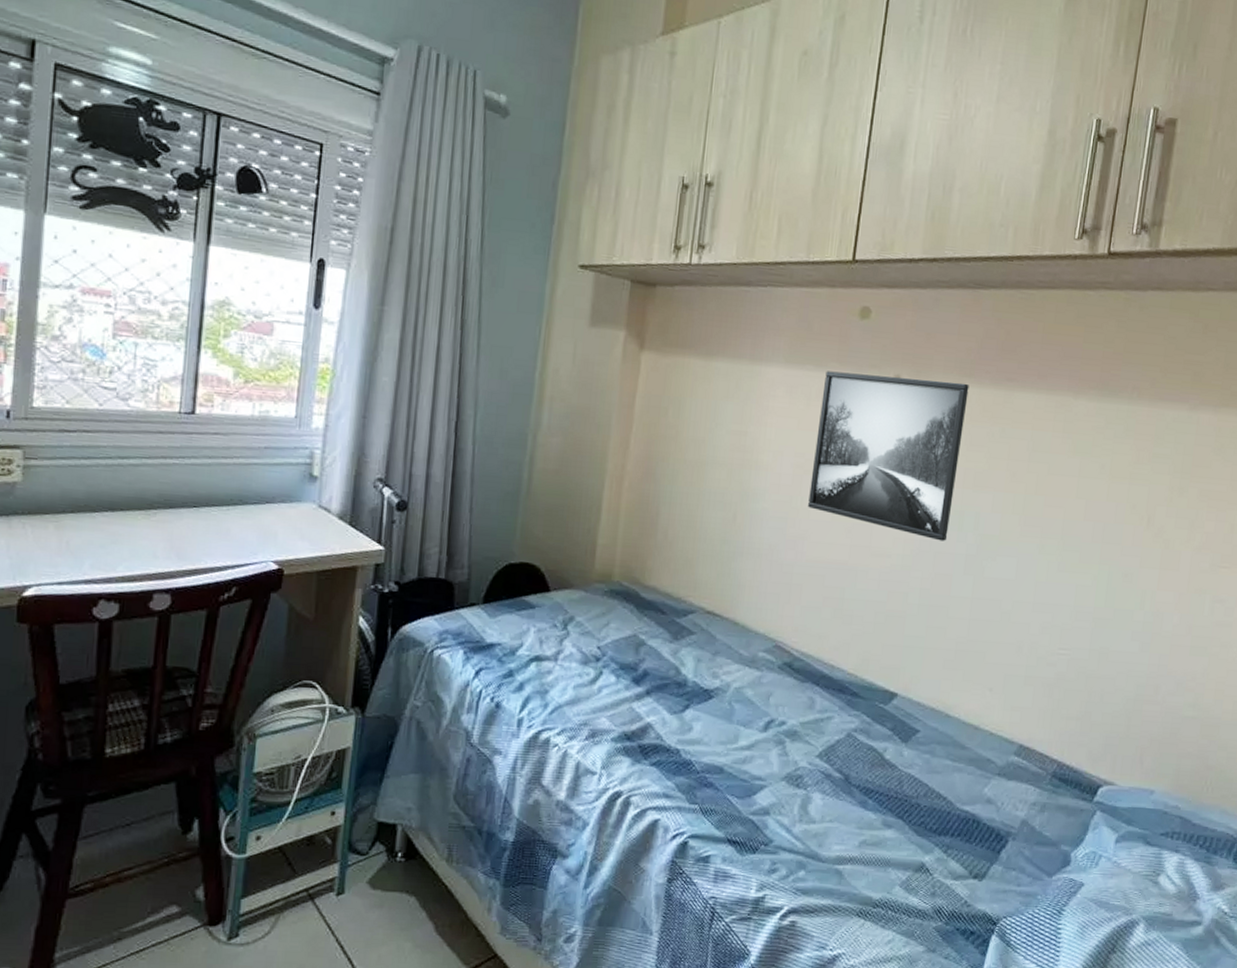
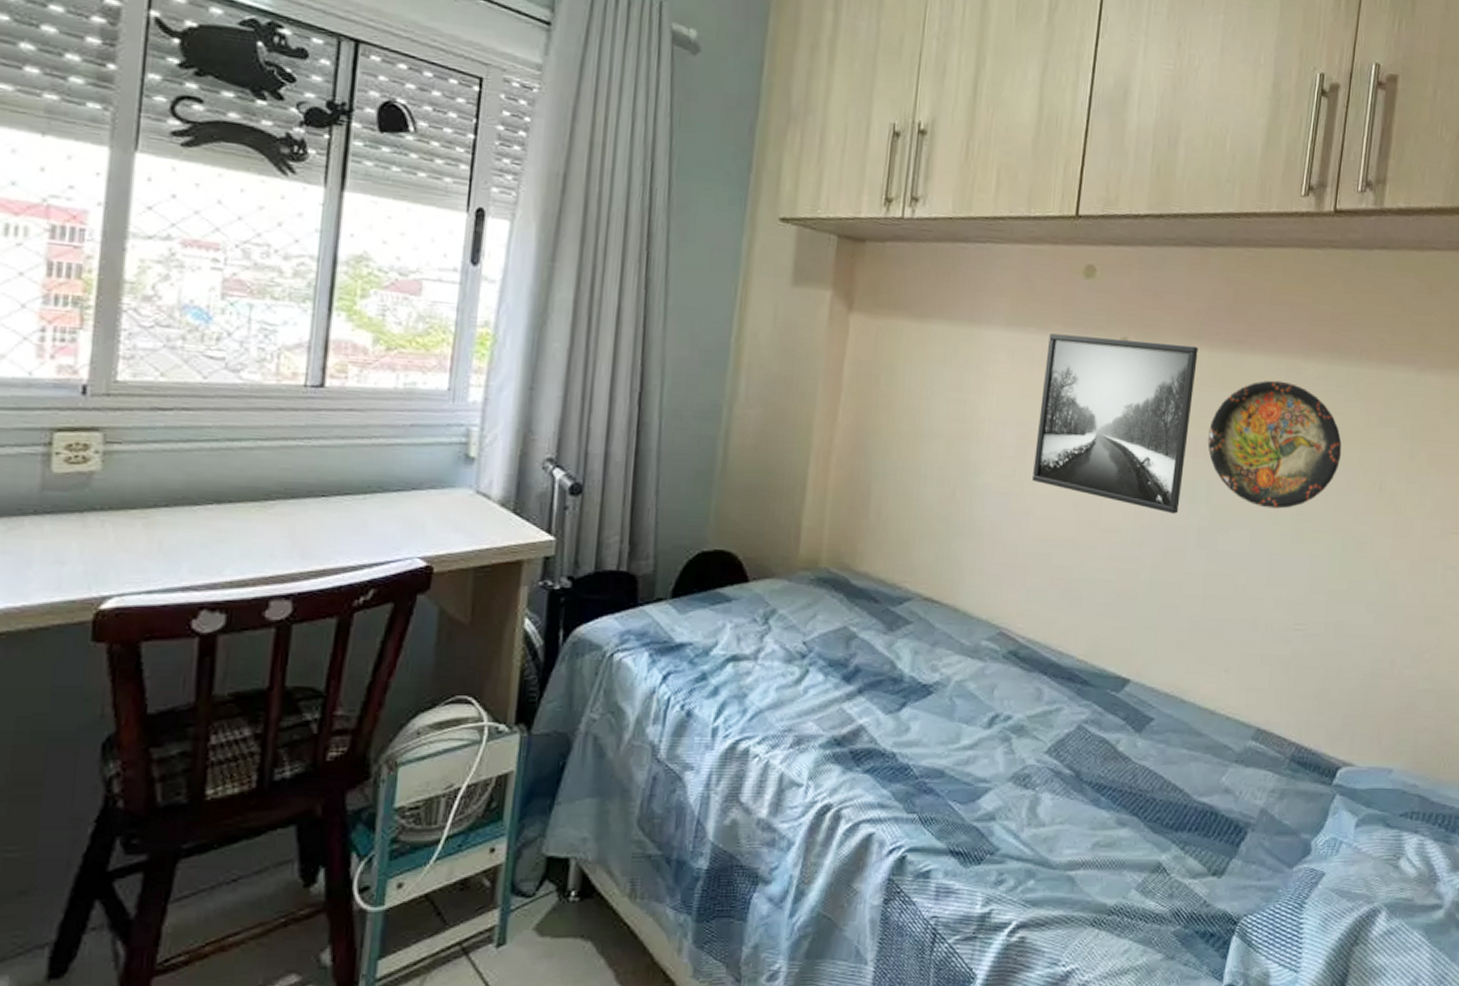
decorative plate: none [976,416,1110,539] -> present [1207,380,1342,509]

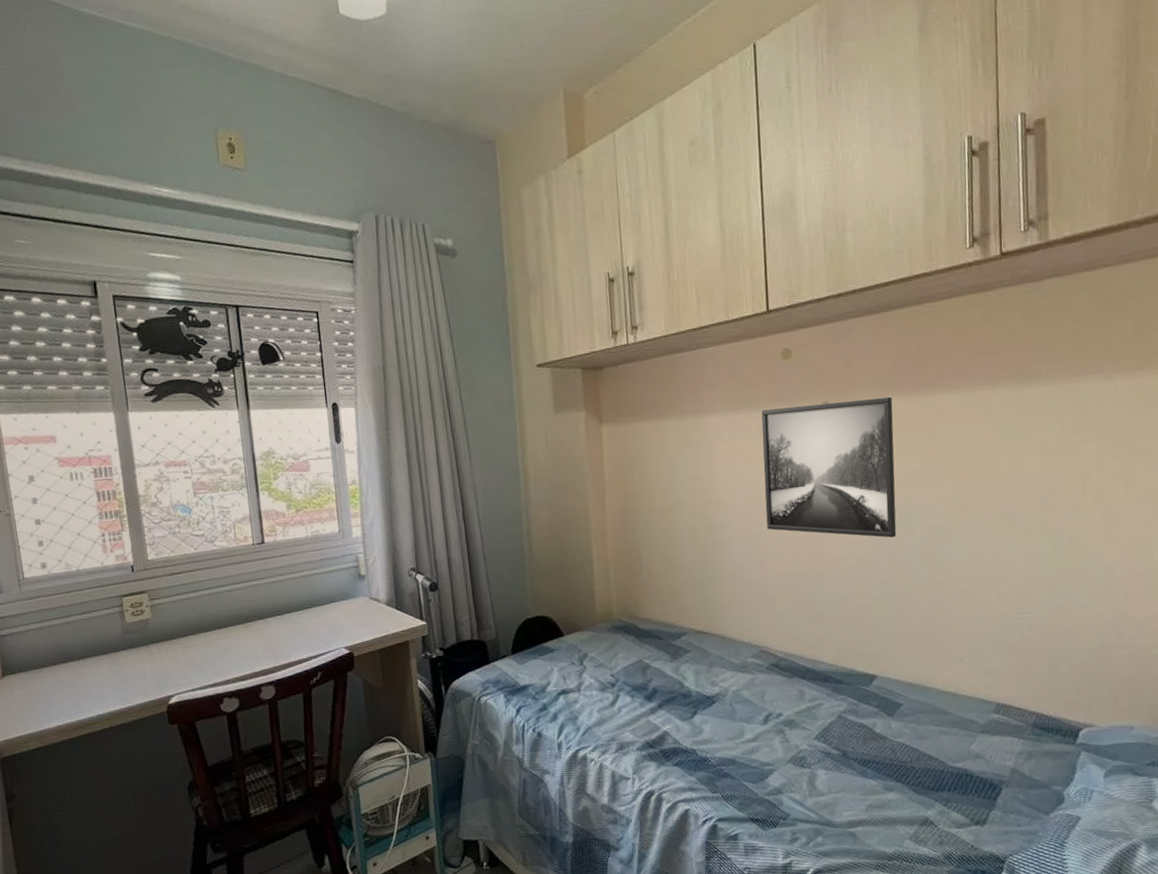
decorative plate: present [1207,380,1342,509] -> none [913,411,1041,521]

